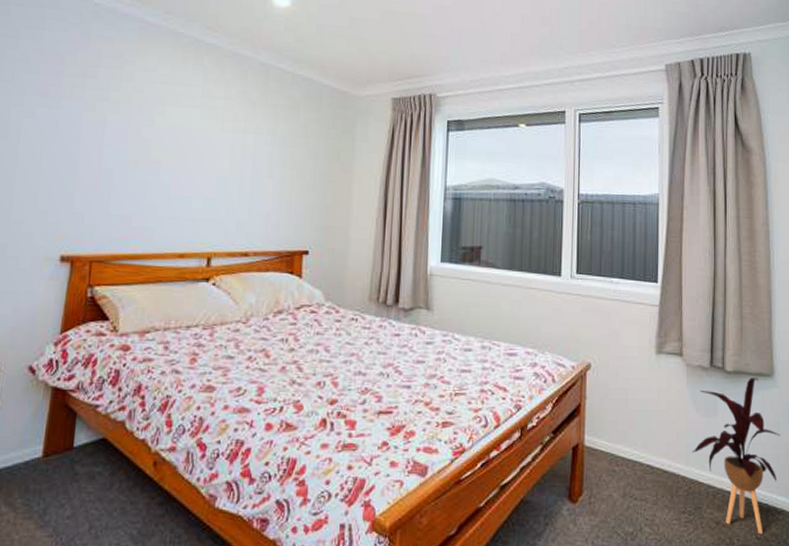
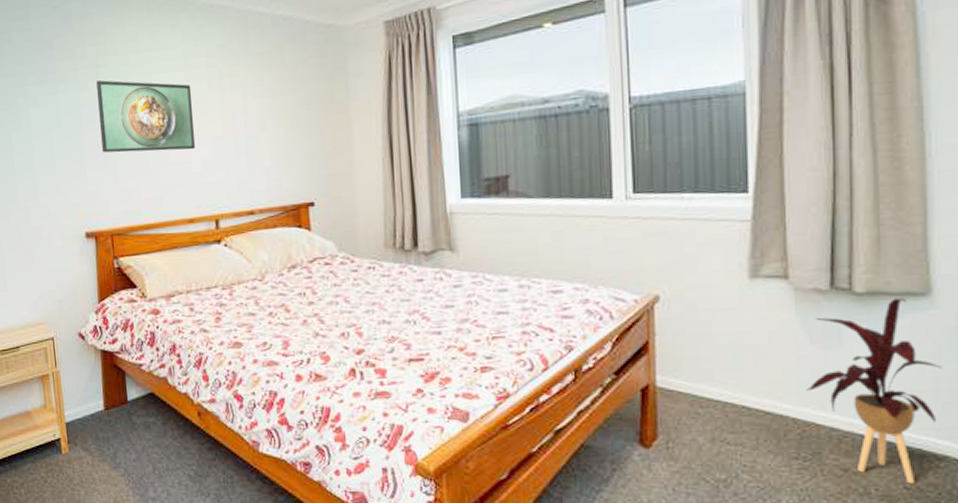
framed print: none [98,103,205,185] -> present [96,80,196,153]

